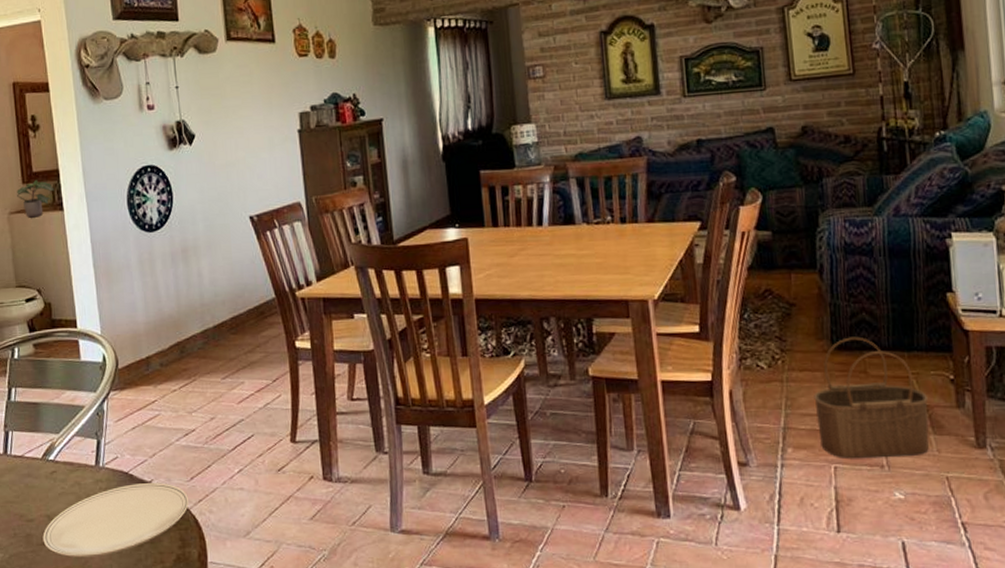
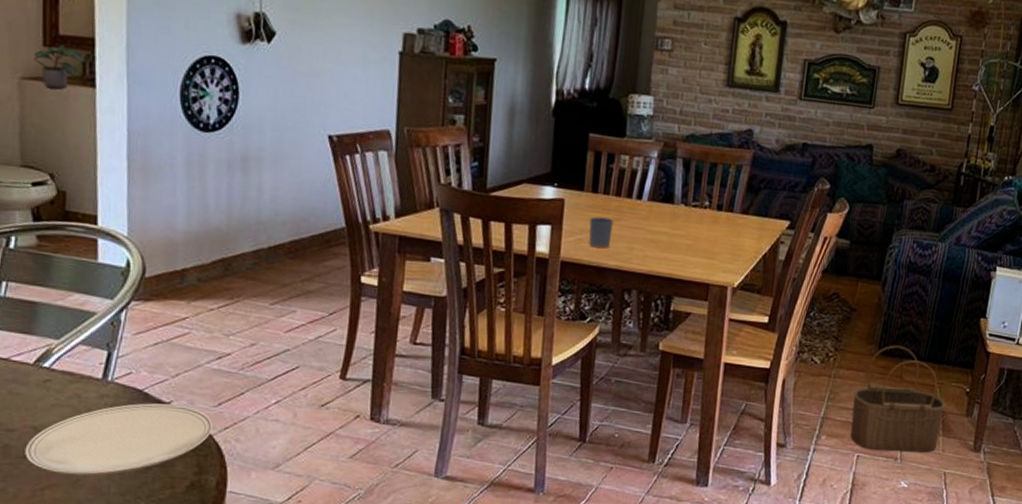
mug: none [495,249,520,281] -> present [589,217,614,249]

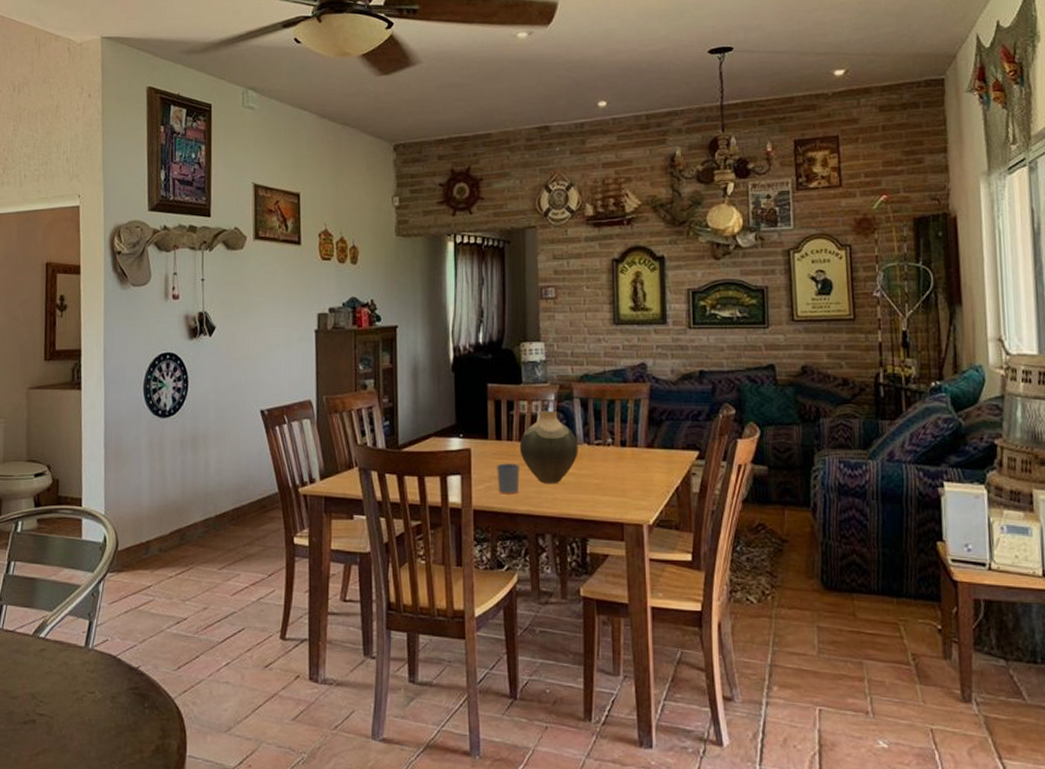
plate: present [25,403,214,476] -> none [24,668,174,741]
potted plant: present [34,44,86,90] -> none [38,357,75,394]
vase: none [615,167,676,241] -> present [519,410,578,483]
wicker basket: present [850,345,945,452] -> none [801,578,915,704]

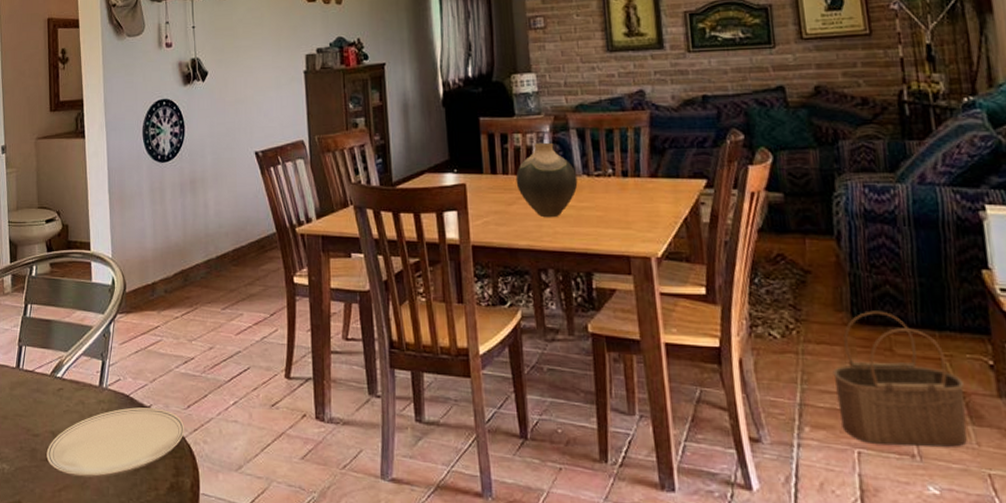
plate: none [24,668,174,741] -> present [46,407,185,478]
mug: present [497,463,520,495] -> none [493,197,518,229]
wicker basket: none [801,578,915,704] -> present [833,310,967,447]

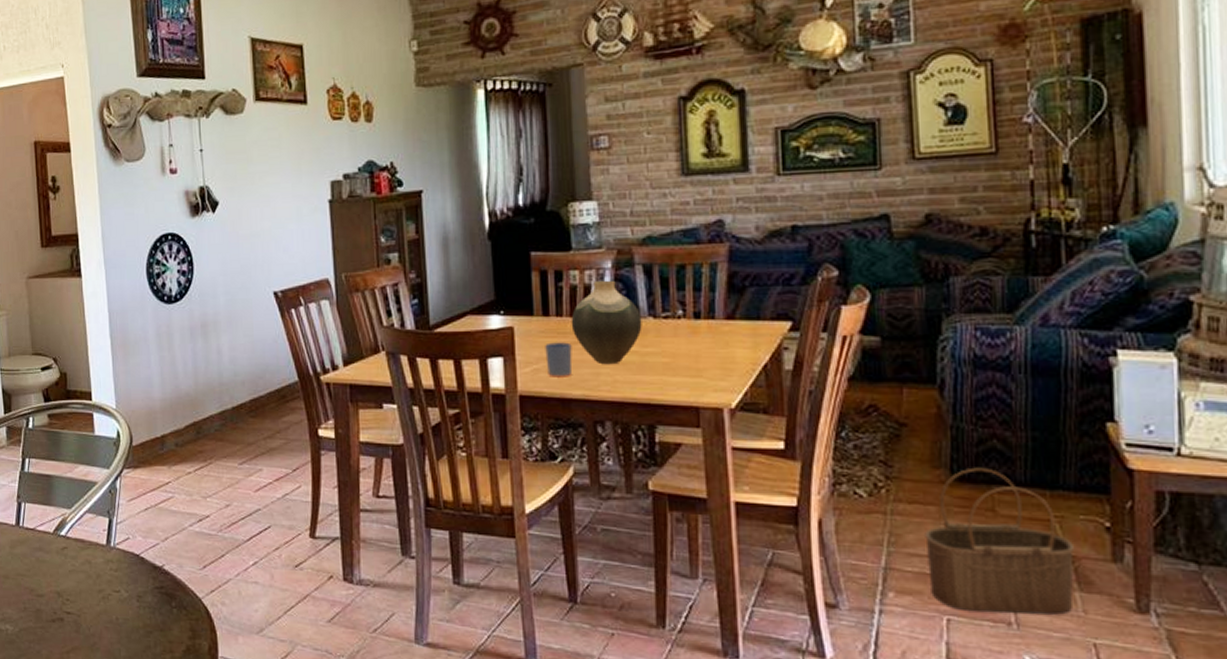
plate: present [46,407,185,478] -> none [52,567,201,640]
mug: none [493,197,518,229] -> present [545,342,573,377]

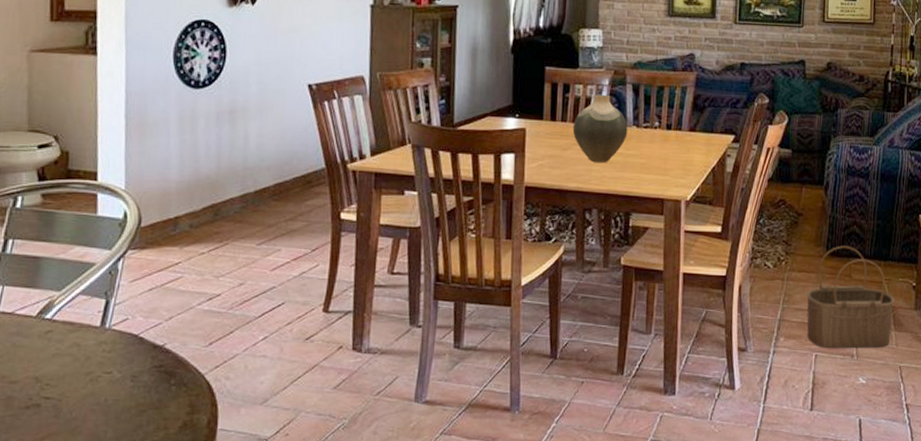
mug: present [545,342,573,377] -> none [550,143,572,172]

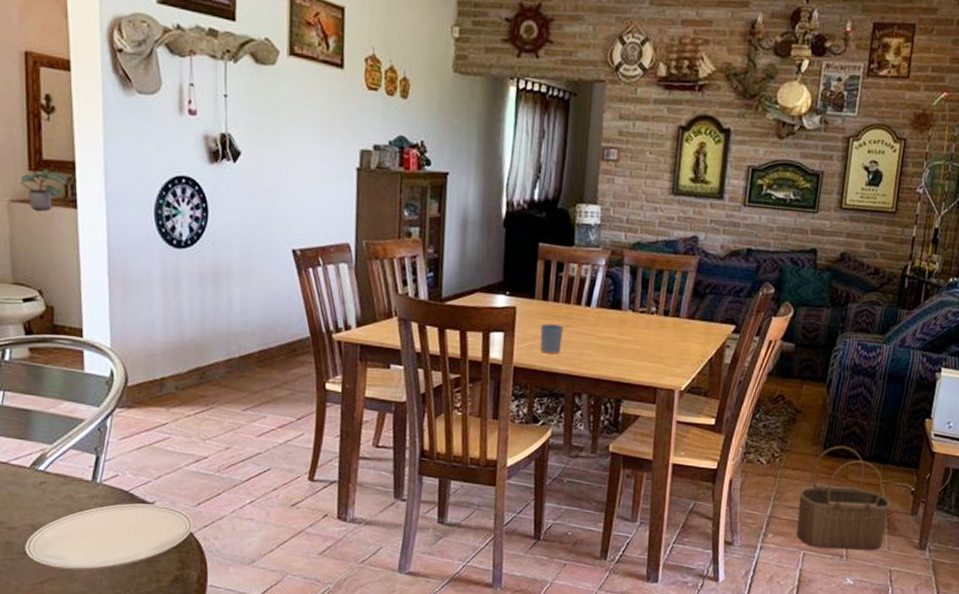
plate: none [26,347,205,423] -> present [25,503,194,571]
potted plant: none [42,18,89,59] -> present [21,168,68,211]
mug: none [550,143,572,172] -> present [540,323,564,355]
vase: present [572,94,628,162] -> none [565,274,623,346]

